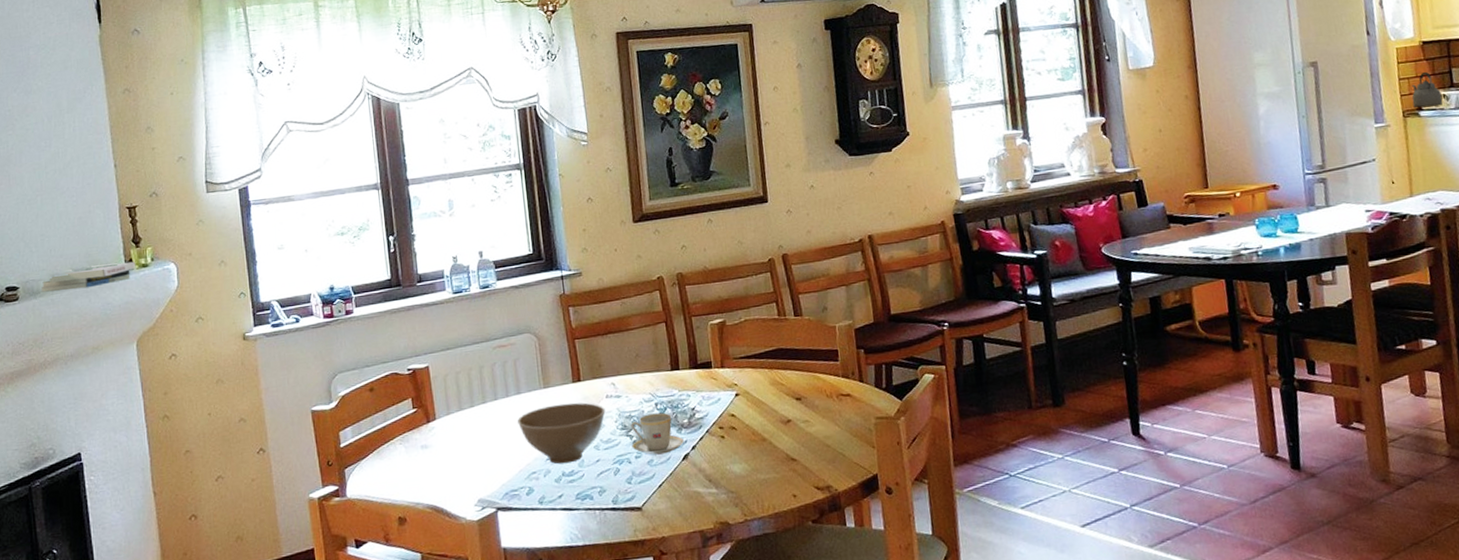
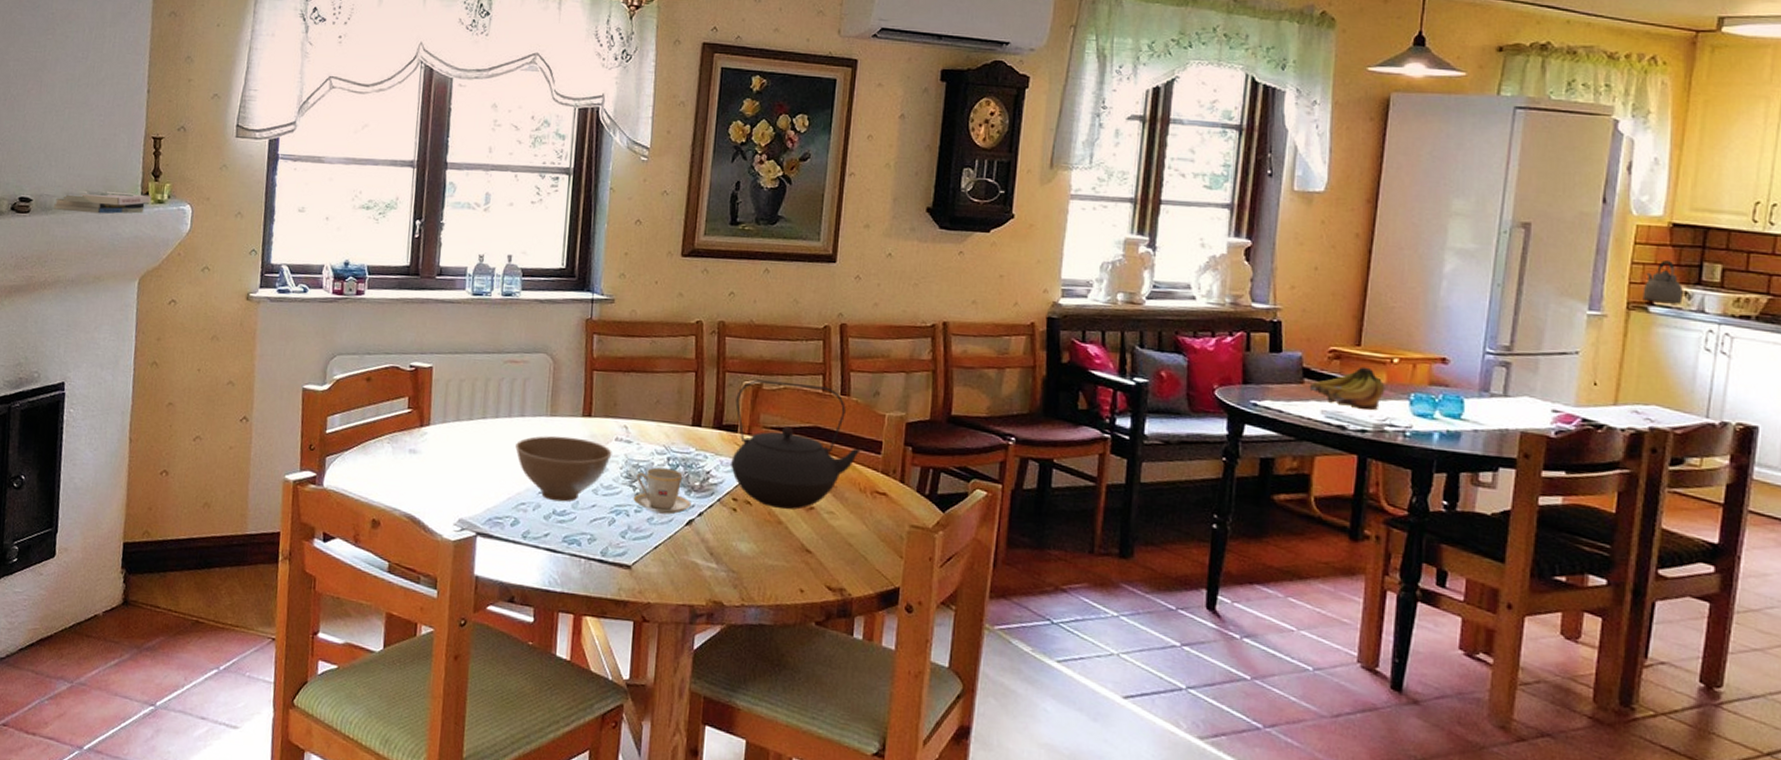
teapot: none [704,312,821,428] -> present [729,379,861,510]
fruit: none [1175,204,1235,241] -> present [1309,366,1385,411]

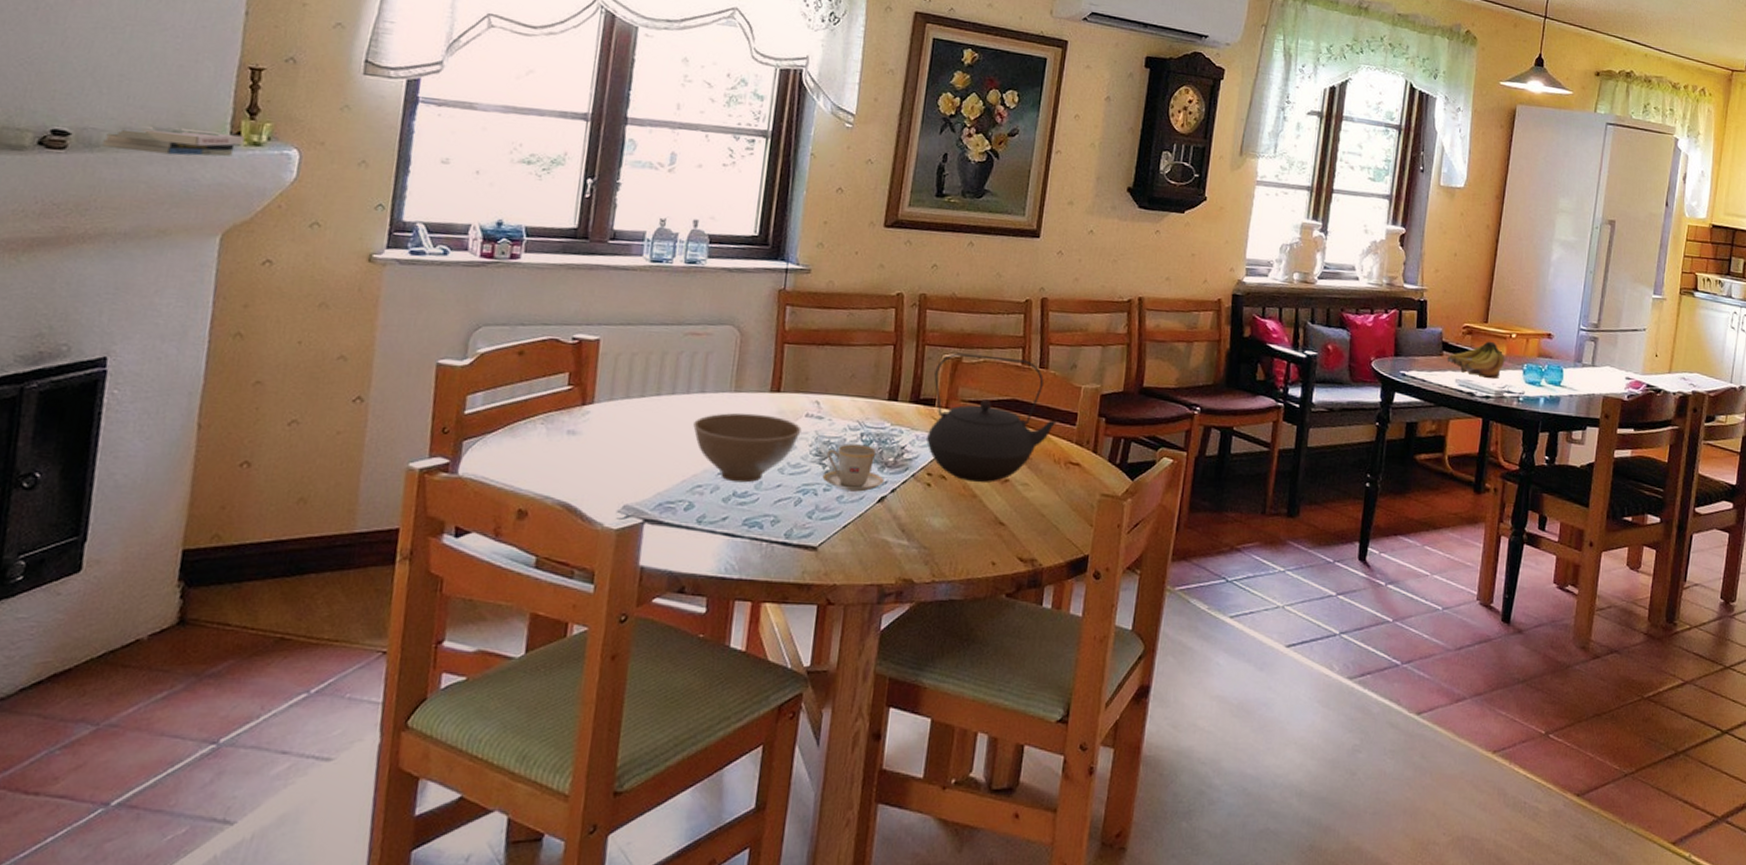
kettle: present [1642,261,1683,304] -> none [1690,255,1718,291]

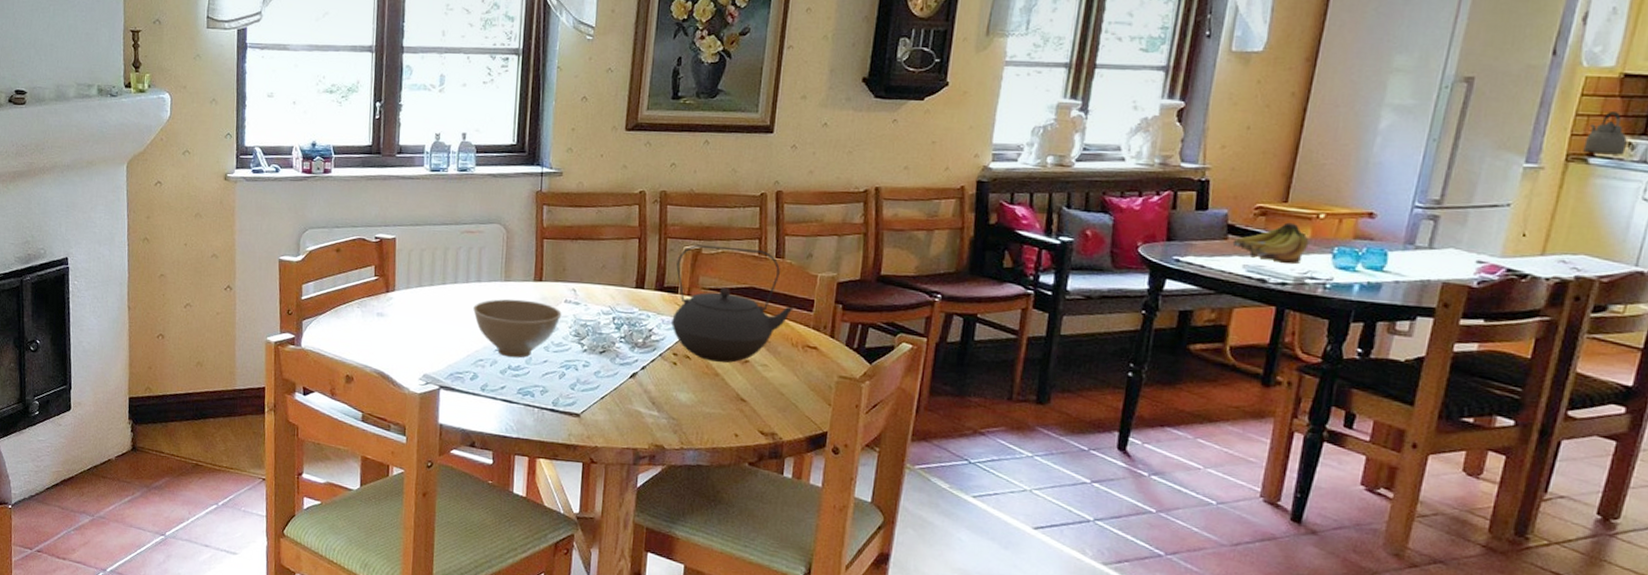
books: present [102,126,246,157] -> none [46,83,134,104]
teacup: present [822,443,884,492] -> none [581,326,635,369]
kettle: none [1690,255,1718,291] -> present [1583,112,1627,155]

